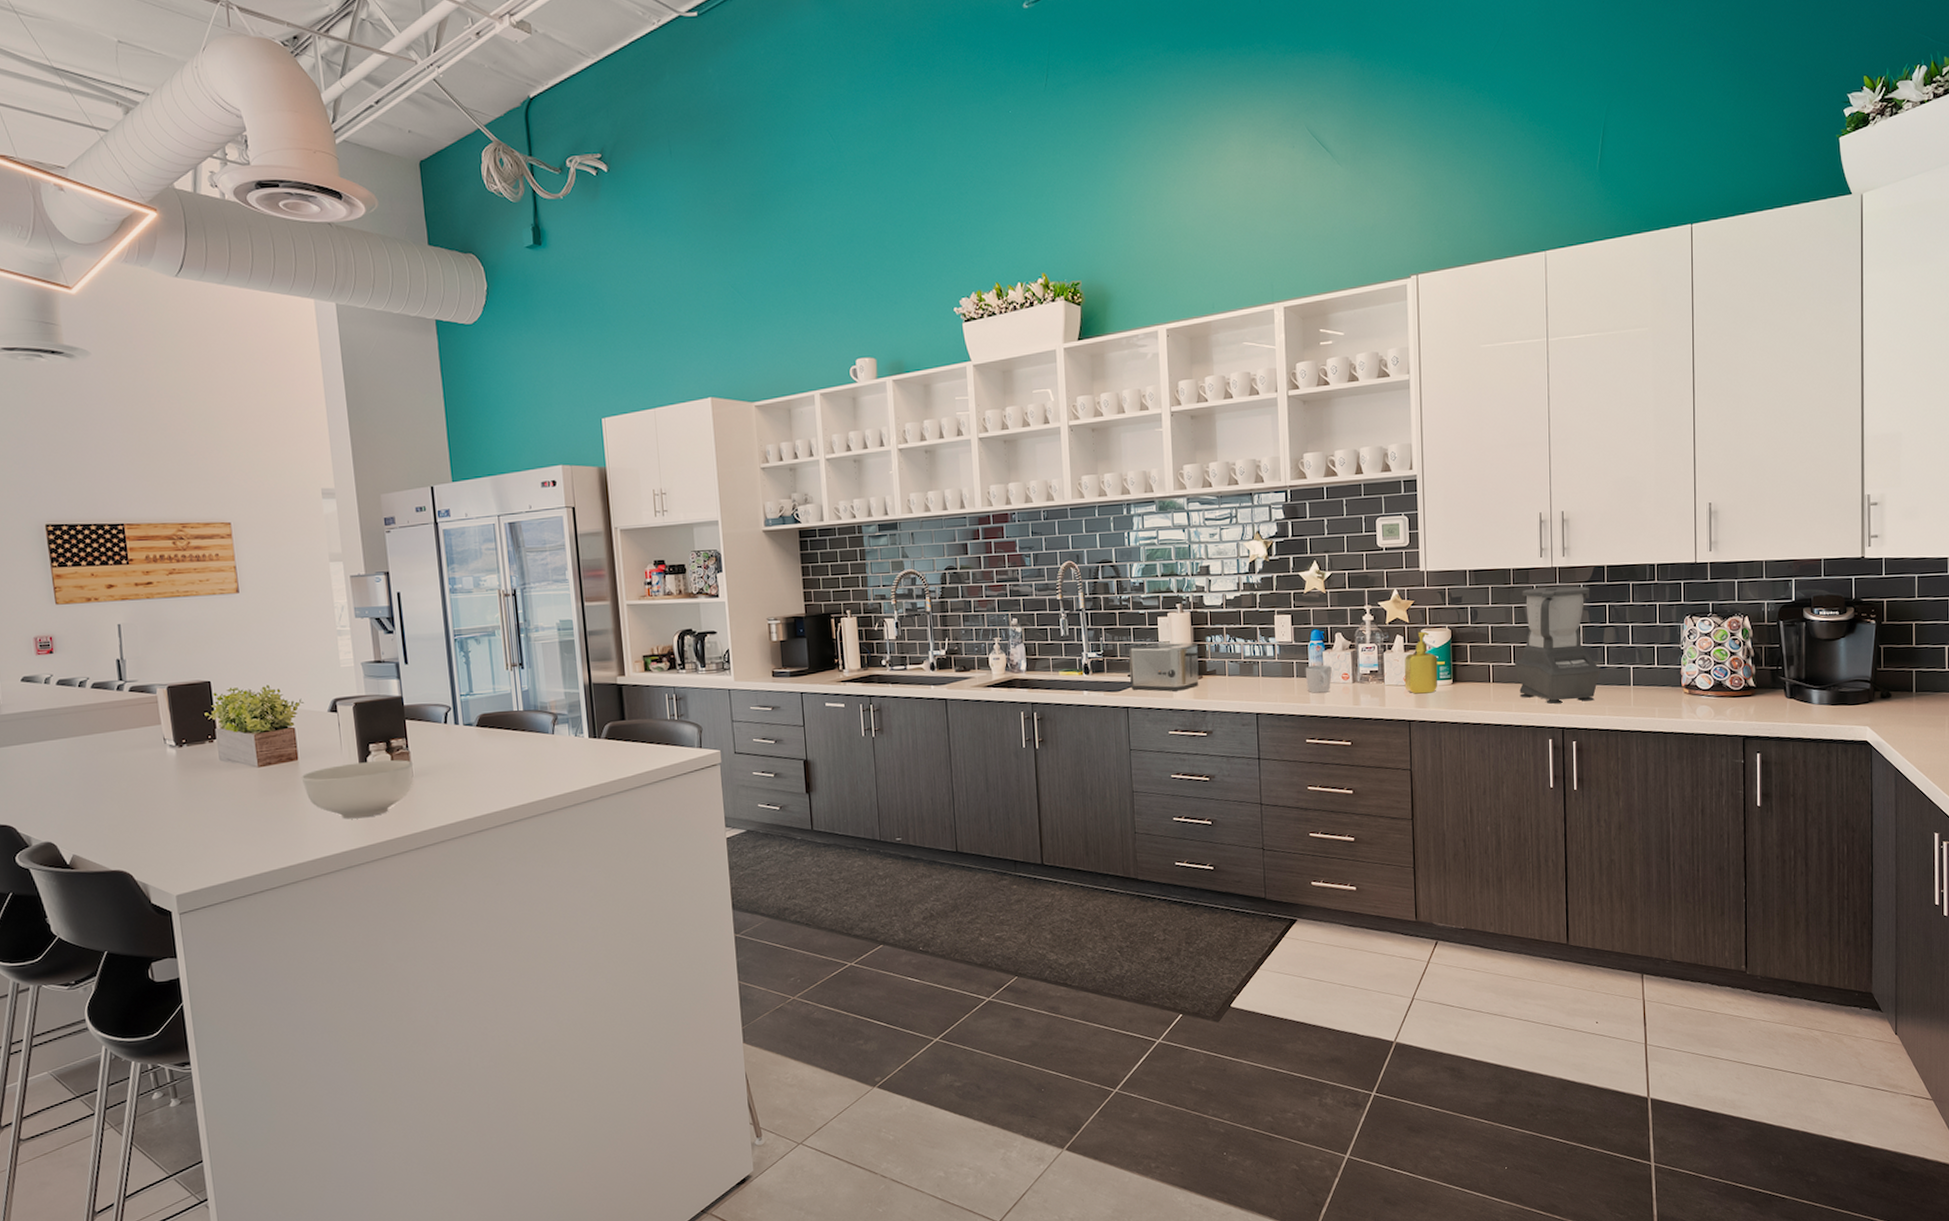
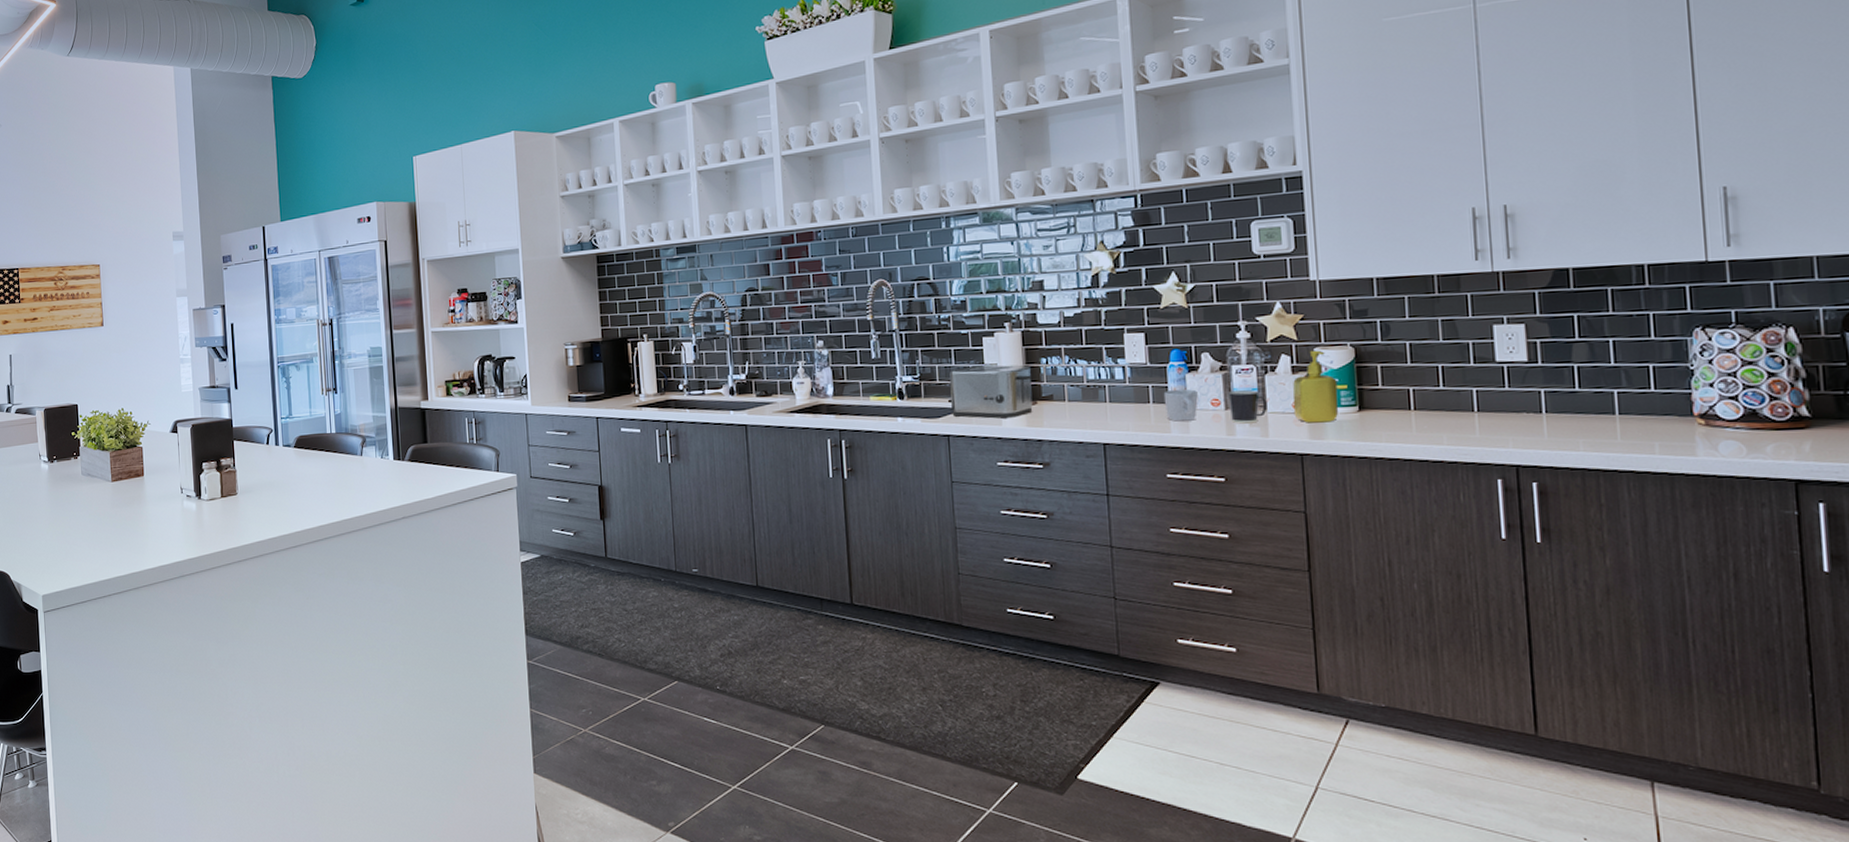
bowl: present [301,760,414,819] -> none [146,478,239,532]
mug: none [1355,666,1385,695] -> present [1228,390,1267,424]
blender: present [1515,586,1601,704] -> none [1445,293,1571,436]

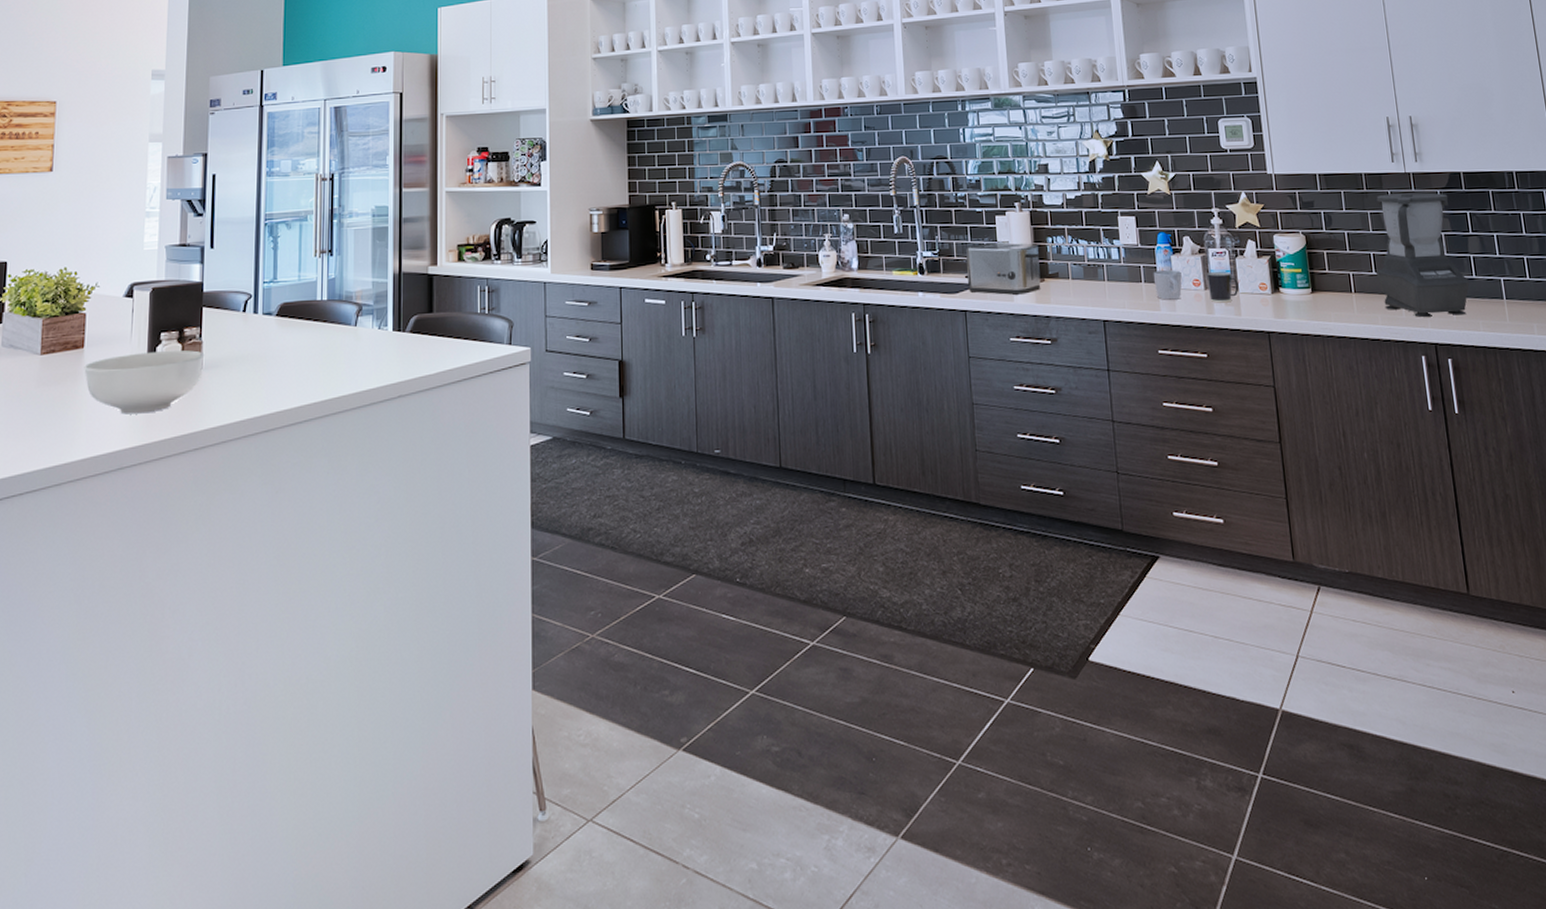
bowl: none [146,478,239,532] -> present [84,350,205,414]
soap dispenser: present [1293,350,1339,423] -> none [1258,236,1296,303]
blender: none [1445,293,1571,436] -> present [1376,192,1470,317]

